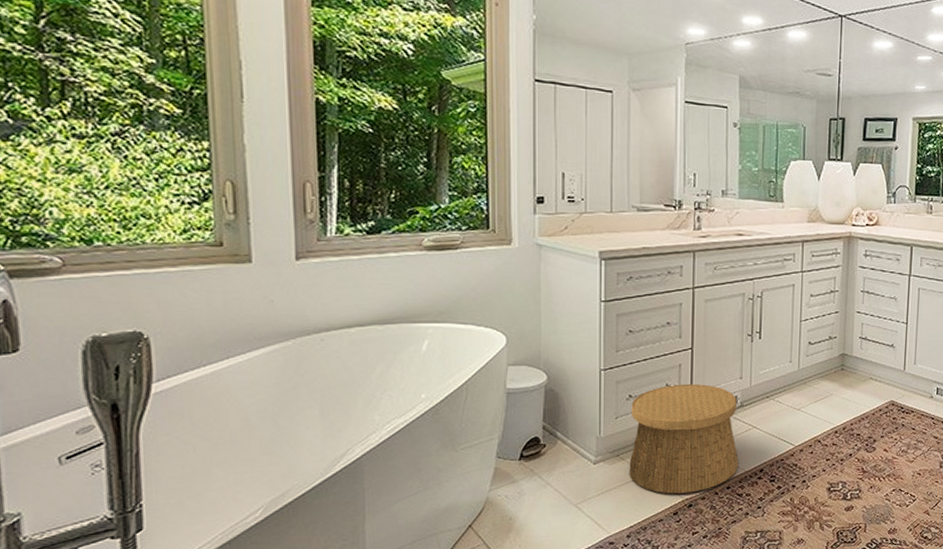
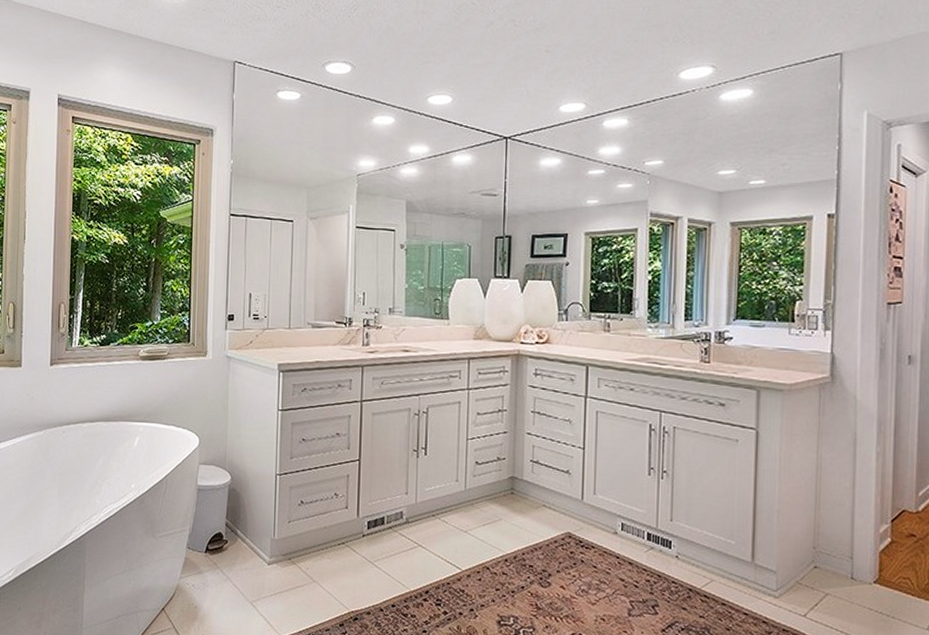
basket: present [629,383,739,494] -> none [299,494,404,606]

